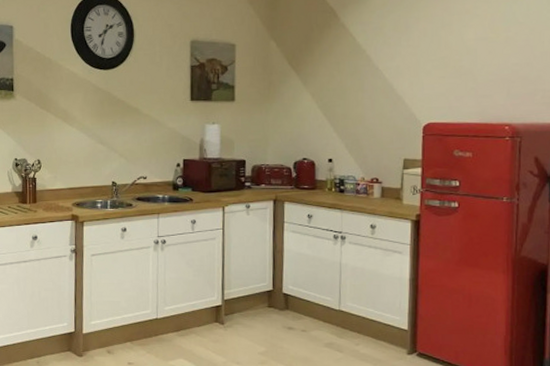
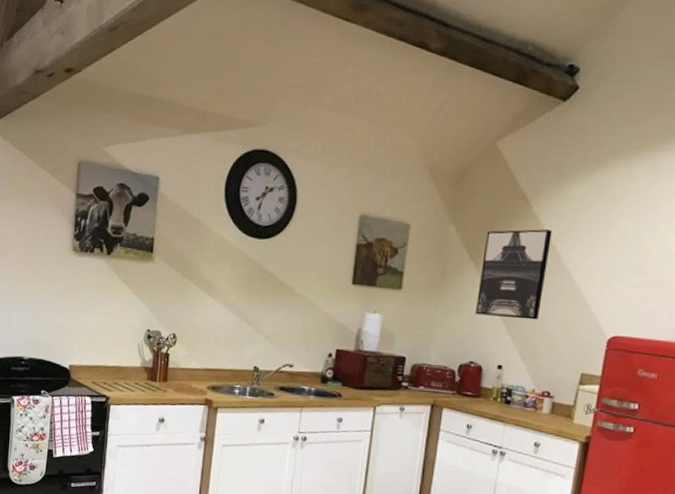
wall art: none [302,36,361,117] -> present [475,229,552,320]

